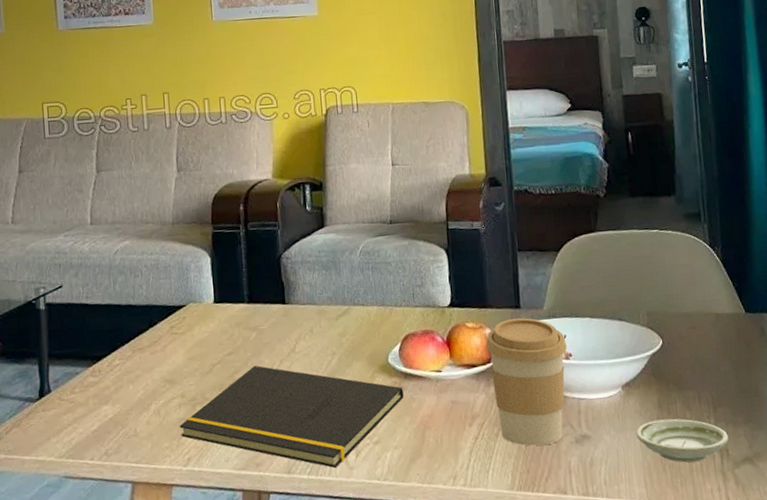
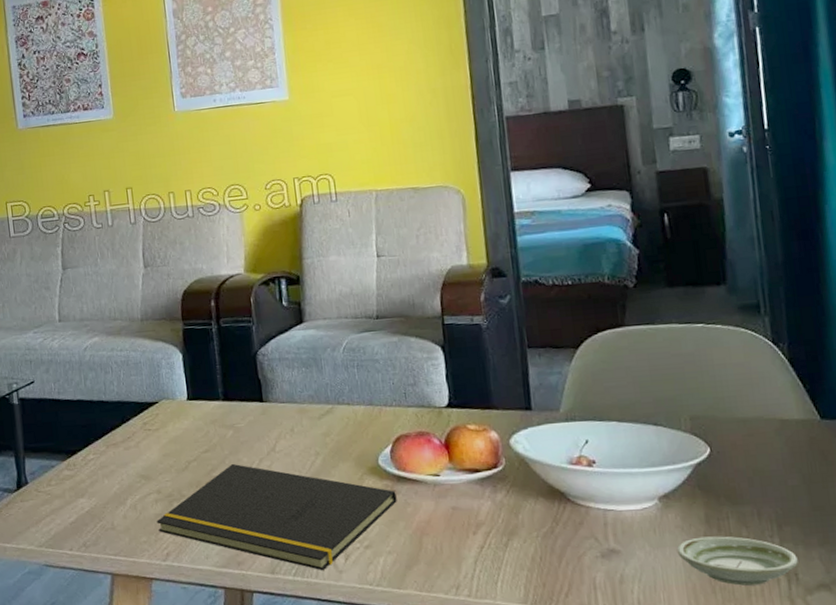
coffee cup: present [486,318,568,446] -> none [491,420,590,559]

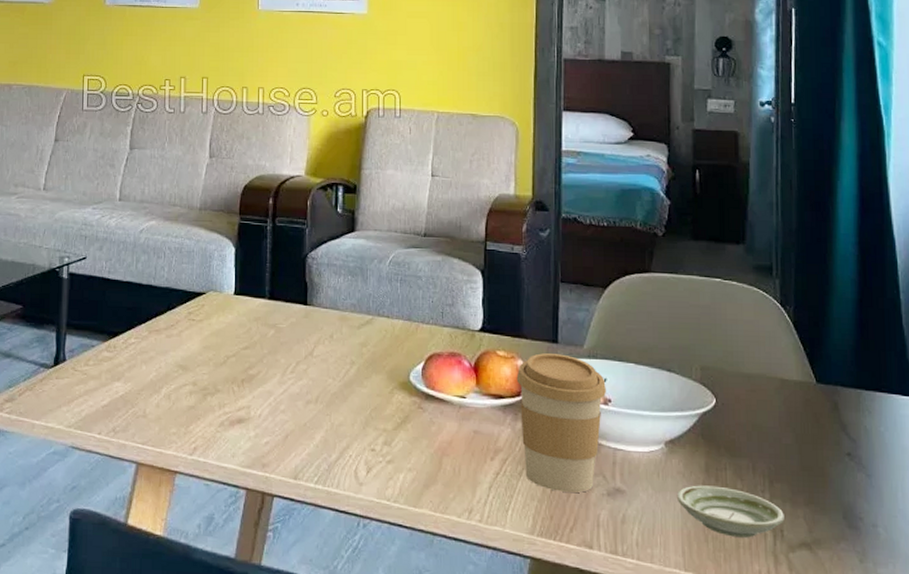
notepad: present [156,463,397,571] -> none [188,363,423,482]
coffee cup: none [491,420,590,559] -> present [516,353,607,493]

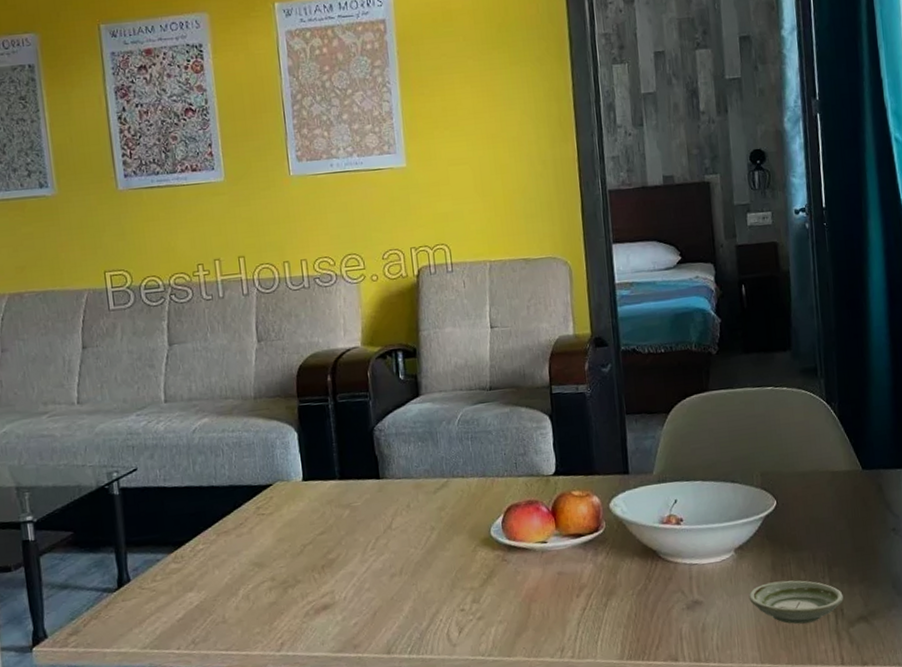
coffee cup: present [516,353,607,493] -> none [593,483,678,615]

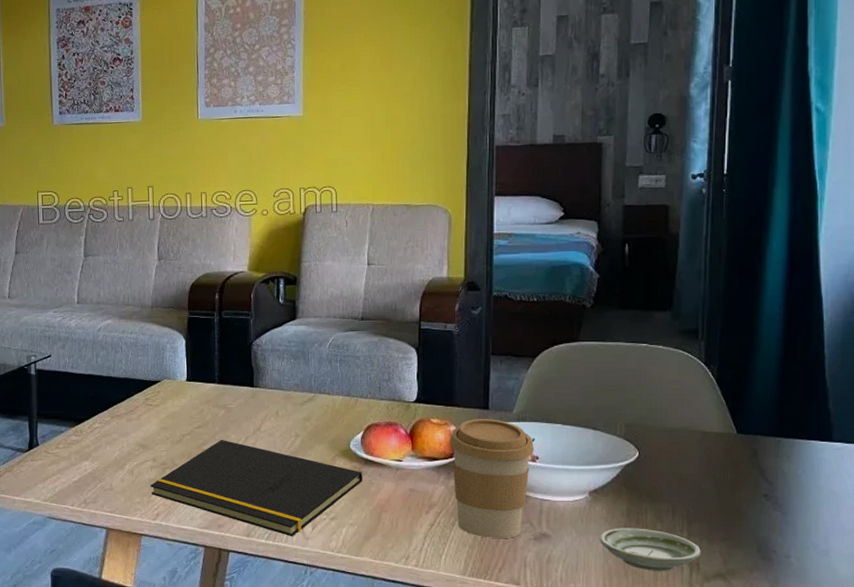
notepad: none [270,544,508,647] -> present [150,439,363,537]
coffee cup: none [593,483,678,615] -> present [449,419,535,538]

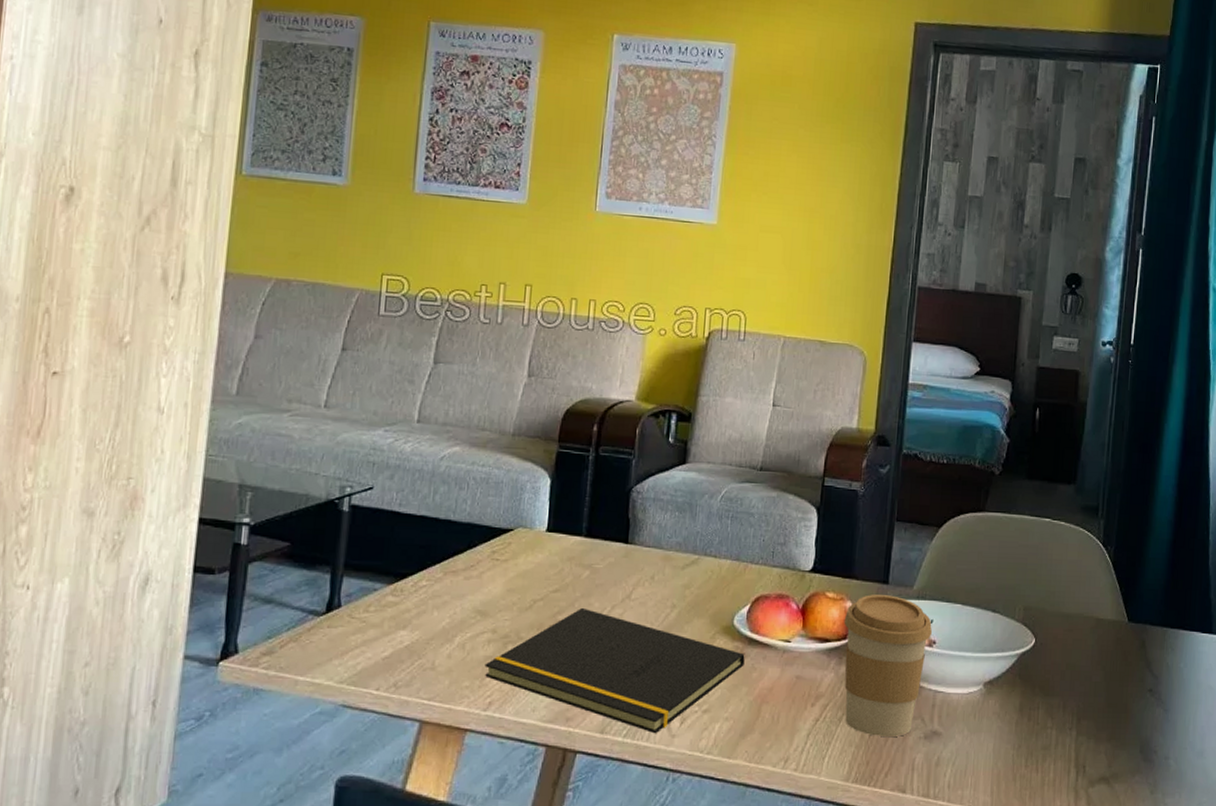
saucer: present [599,528,701,571] -> none [990,725,1088,775]

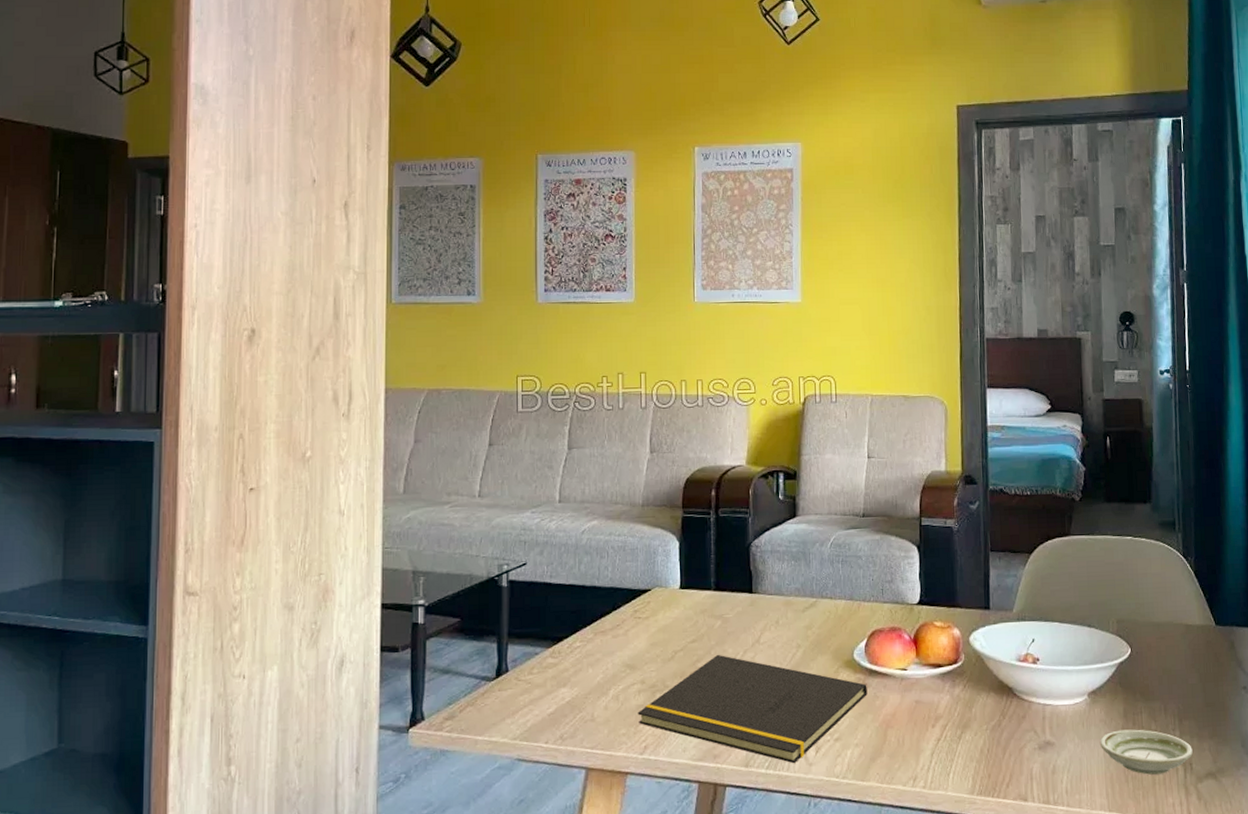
coffee cup: present [844,594,933,737] -> none [953,619,1035,751]
saucer: none [990,725,1088,775] -> present [1099,729,1193,775]

